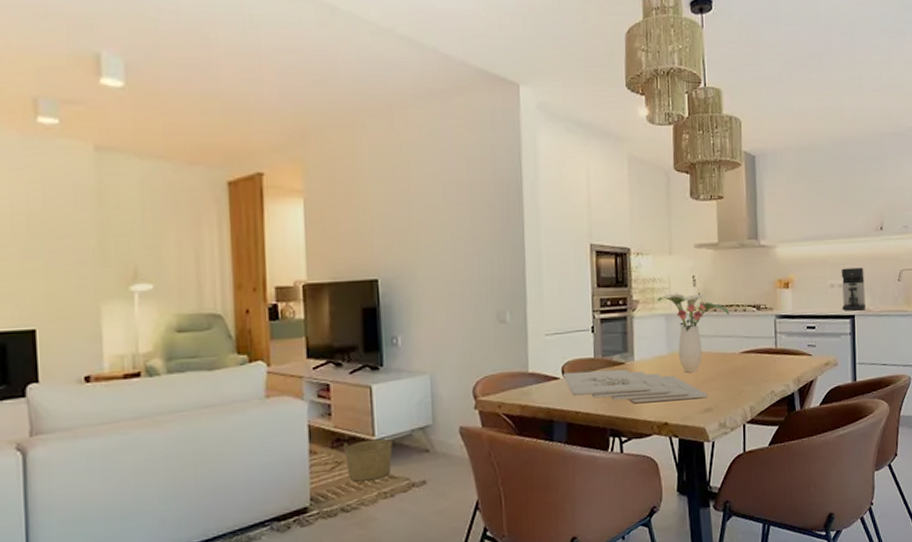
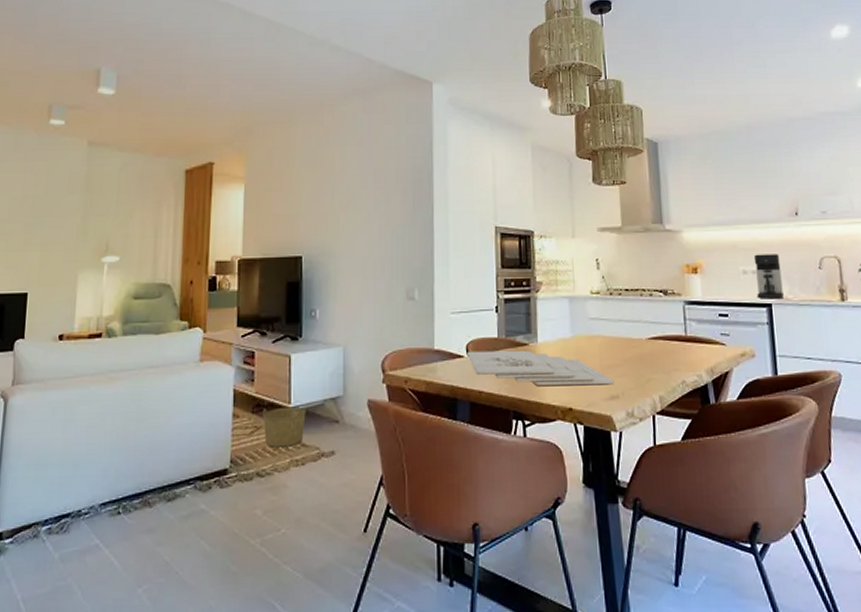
flower arrangement: present [657,293,729,373] -> none [561,276,635,357]

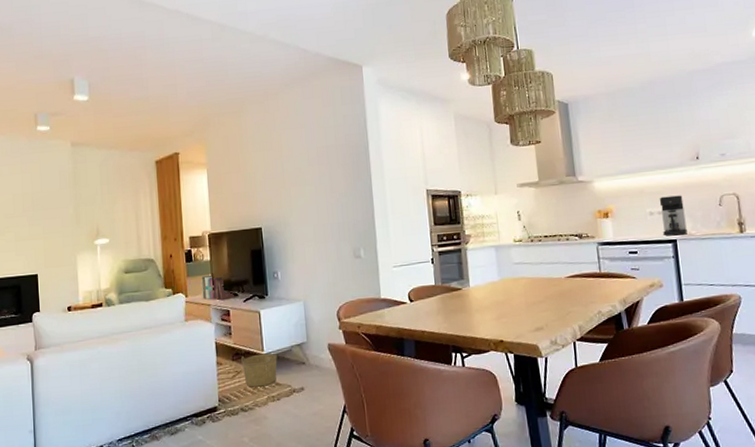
books: none [222,307,262,340] -> present [200,274,234,301]
placemat: present [466,350,614,386] -> none [409,293,539,323]

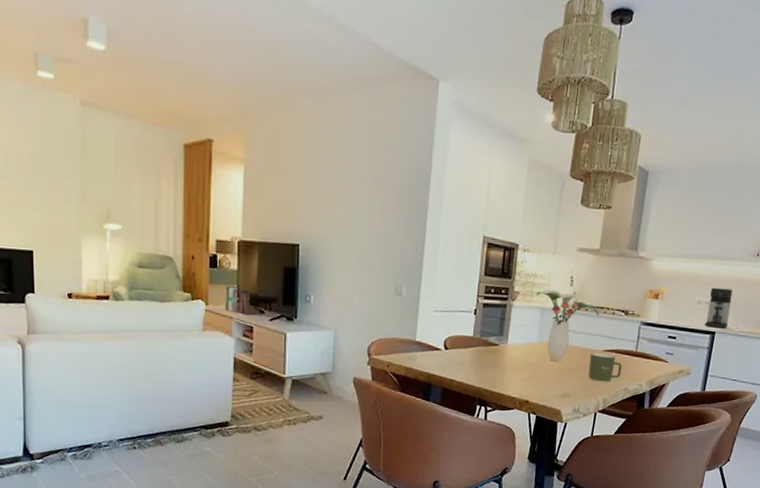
basket: present [241,353,278,388] -> none [260,375,299,409]
flower arrangement: none [487,226,553,296] -> present [536,289,599,362]
mug: none [554,280,591,310] -> present [588,353,623,384]

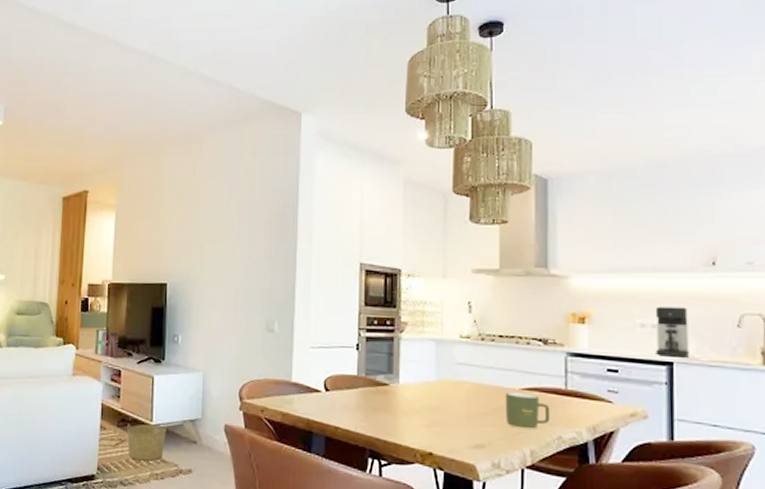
basket: none [260,375,299,409] -> present [127,423,167,461]
flower arrangement: present [536,289,599,362] -> none [427,318,509,404]

